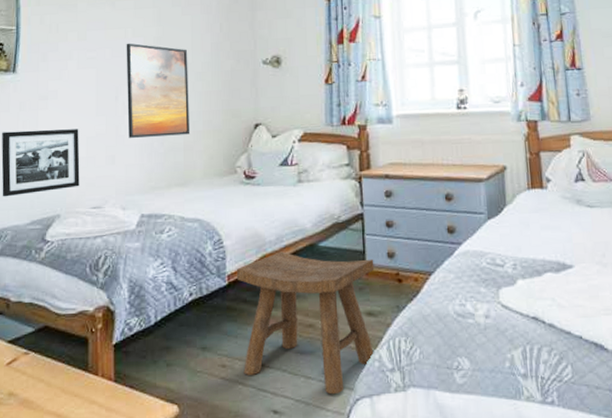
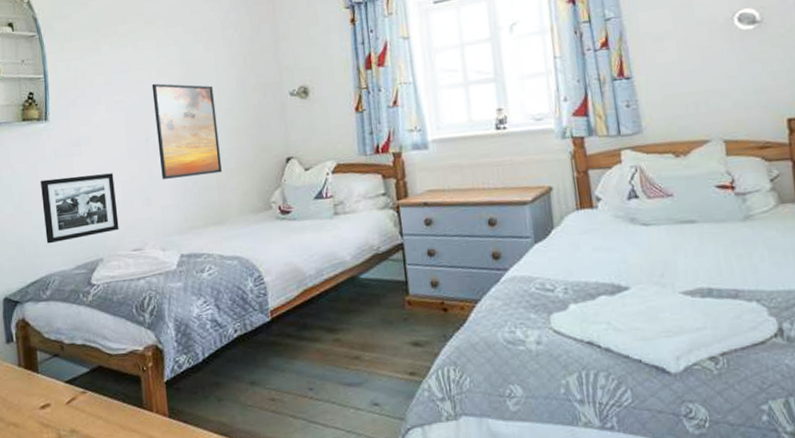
stool: present [237,251,375,395] -> none [279,285,423,425]

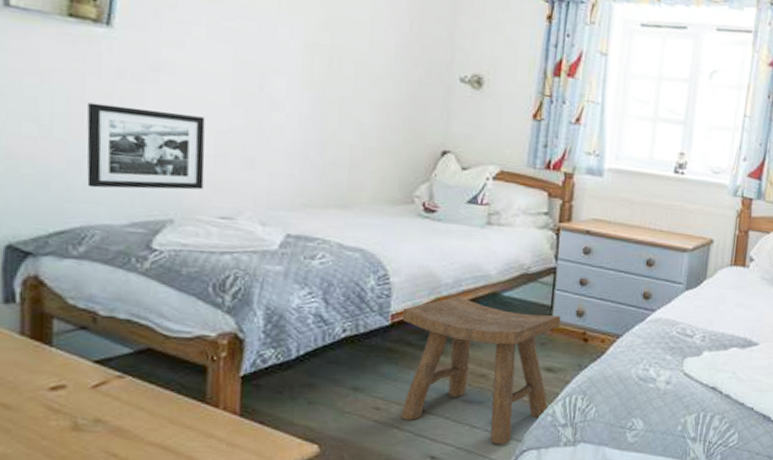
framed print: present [151,83,222,179] -> none [275,19,364,149]
stool: none [279,285,423,425] -> present [400,296,561,445]

